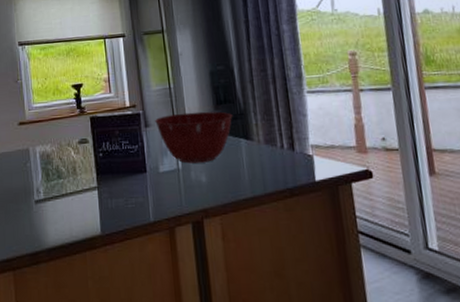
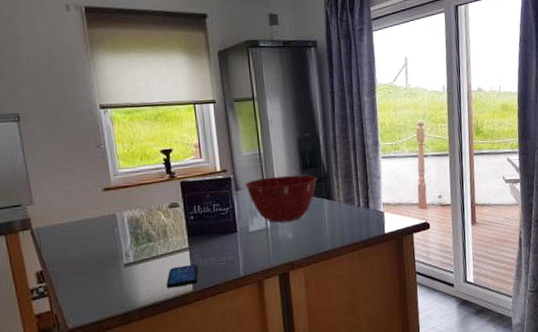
smartphone: none [74,205,107,230] -> present [166,264,199,289]

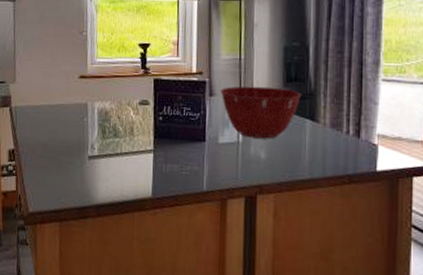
smartphone: present [166,264,199,289] -> none [126,167,160,190]

